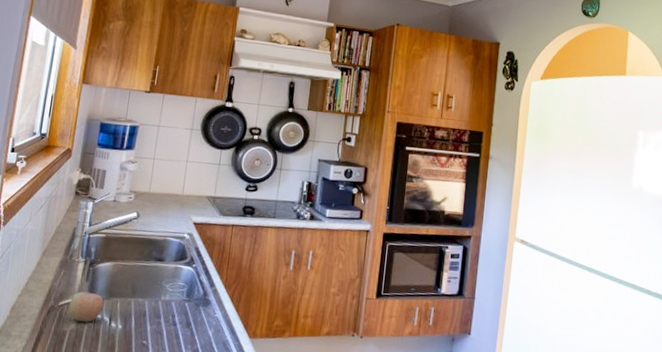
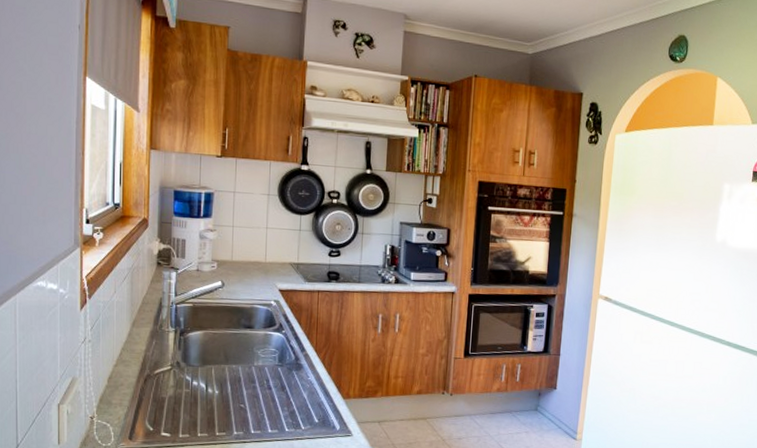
fruit: present [69,287,104,322] -> none [165,355,199,389]

